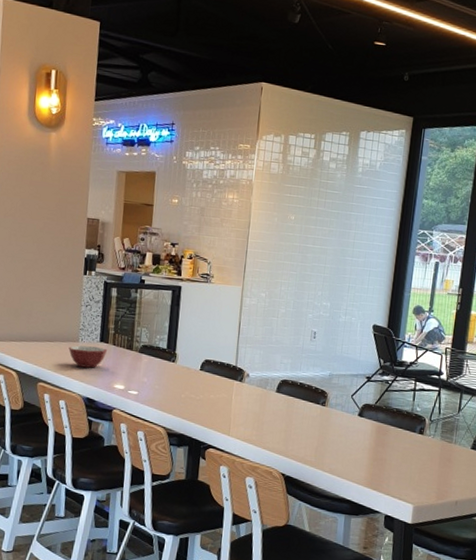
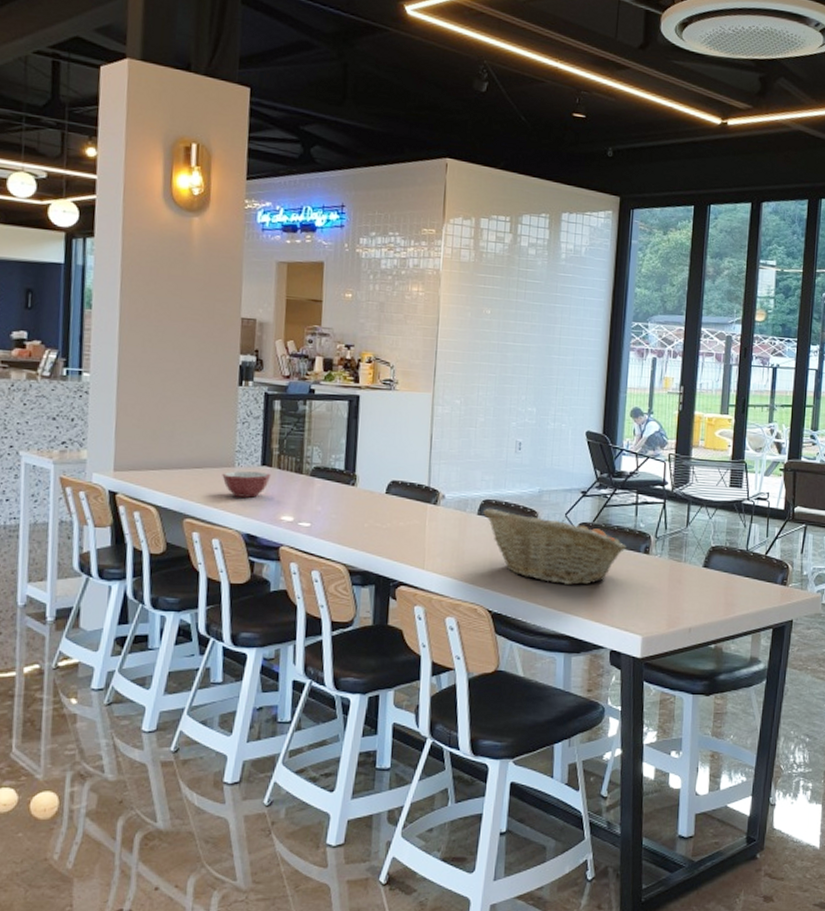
fruit basket: none [281,387,403,458] -> present [483,508,626,585]

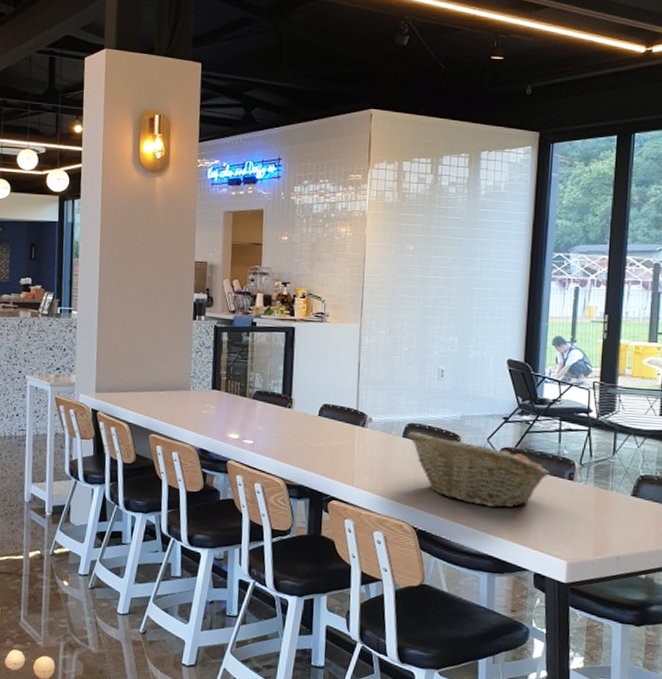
bowl: present [222,471,272,498] -> none [180,393,220,417]

